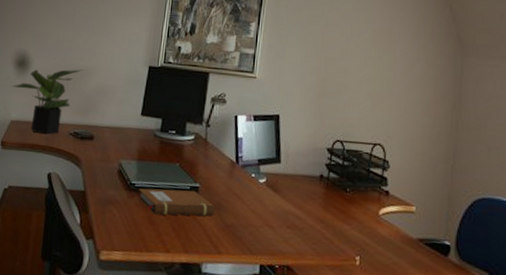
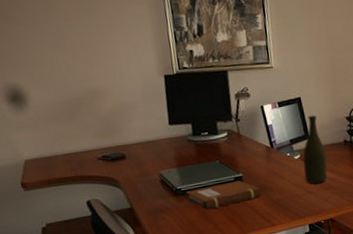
potted plant: present [10,69,83,135] -> none [11,92,93,166]
bottle: none [266,137,296,219] -> present [303,115,328,184]

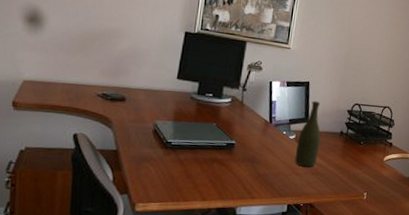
notebook: present [186,180,262,211] -> none [174,146,250,169]

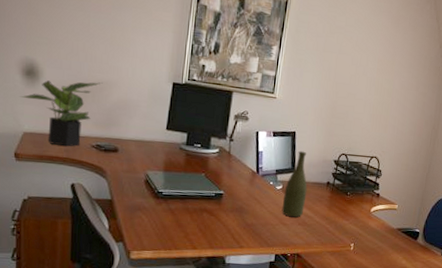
potted plant: none [20,27,111,96] -> present [19,80,103,147]

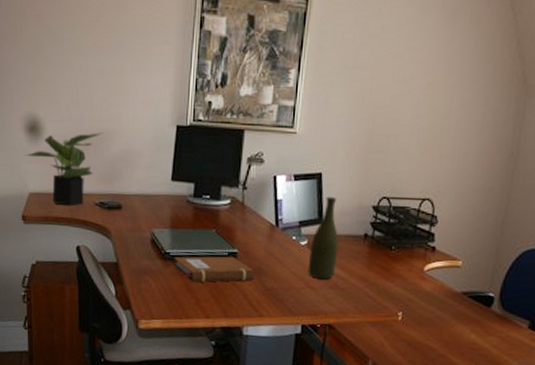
notebook: none [165,196,238,219] -> present [173,256,255,283]

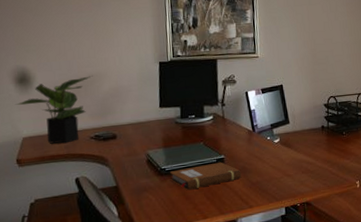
bottle: present [307,196,339,280] -> none [282,101,305,168]

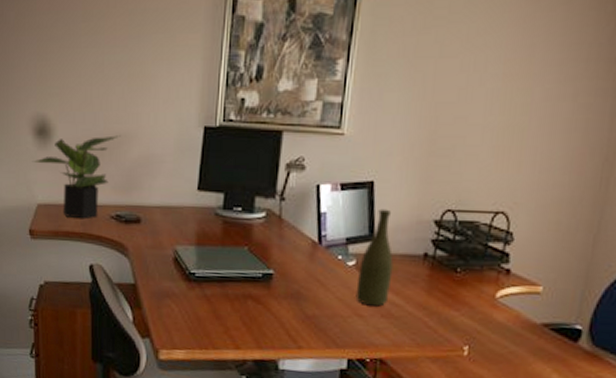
notebook: present [170,162,242,191] -> none [199,277,294,308]
bottle: none [282,101,305,168] -> present [355,208,394,307]

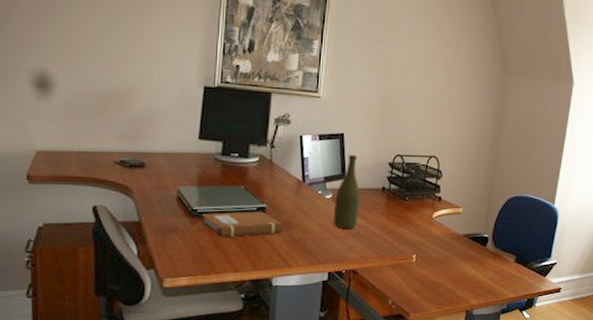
potted plant: present [32,135,121,219] -> none [30,91,125,165]
notebook: none [199,277,294,308] -> present [201,211,284,238]

